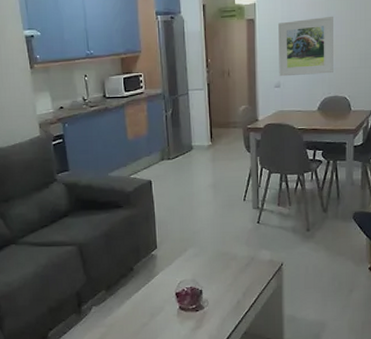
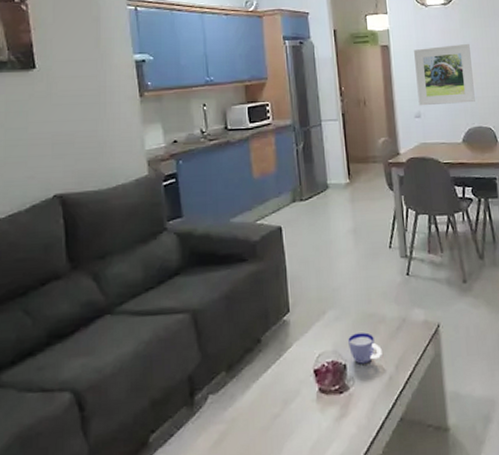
cup: none [205,267,232,291] -> present [348,332,382,364]

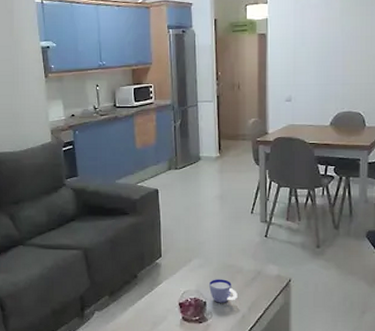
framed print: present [414,43,475,106] -> none [290,31,348,91]

